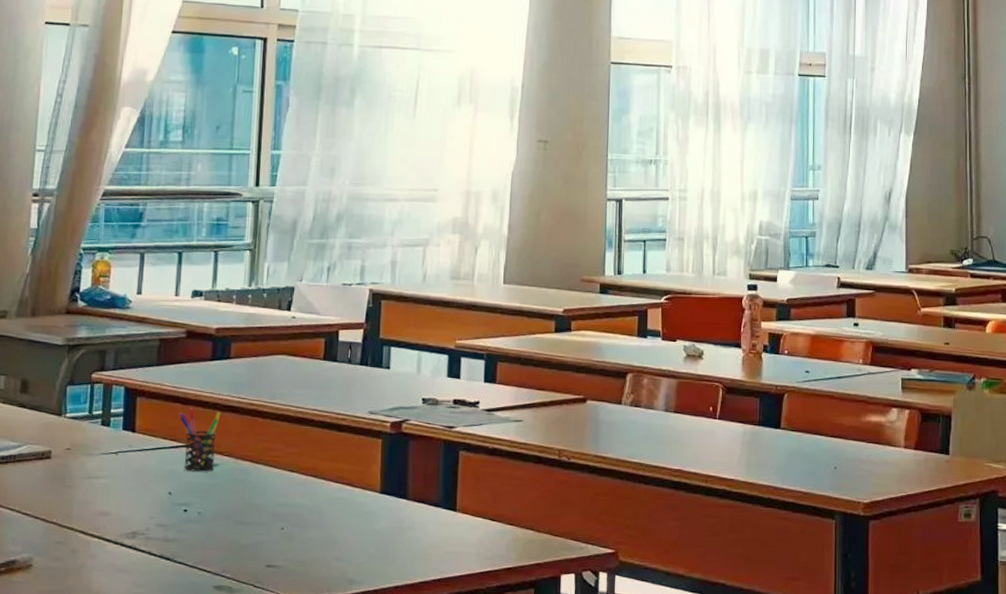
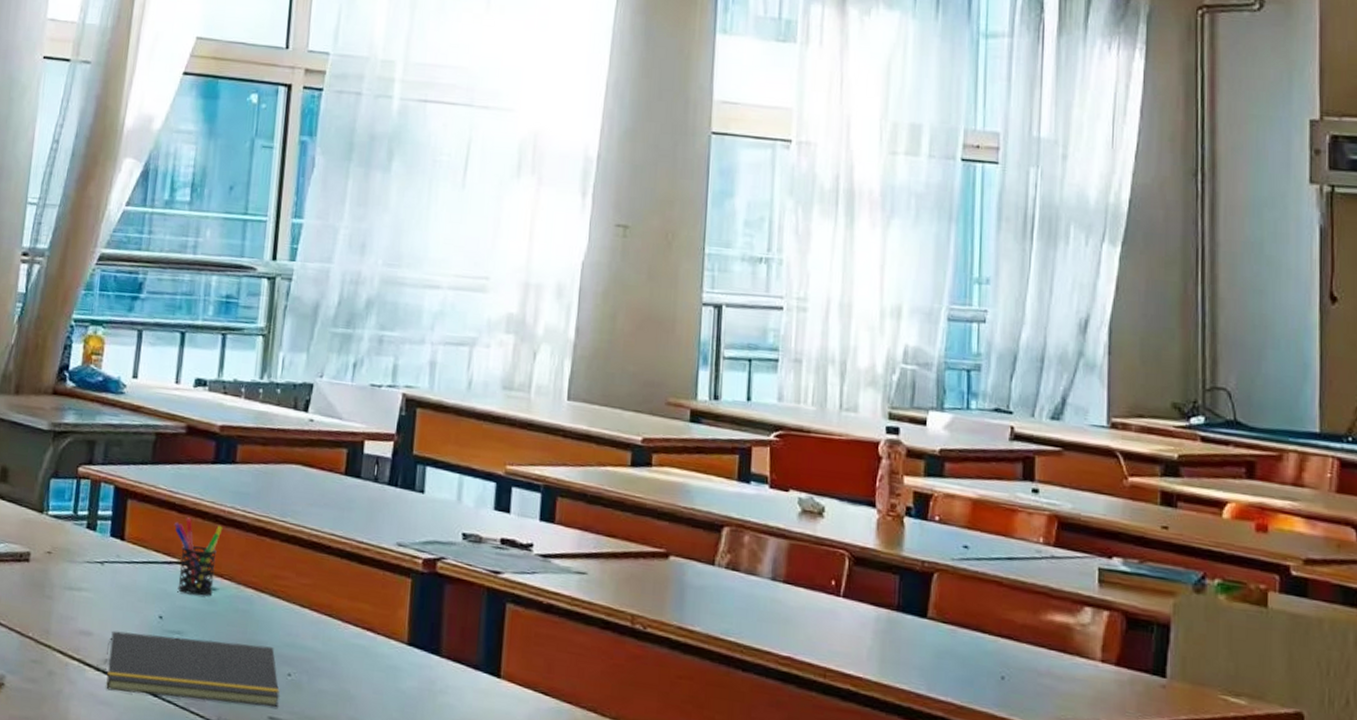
notepad: none [121,507,275,560] -> present [103,630,280,707]

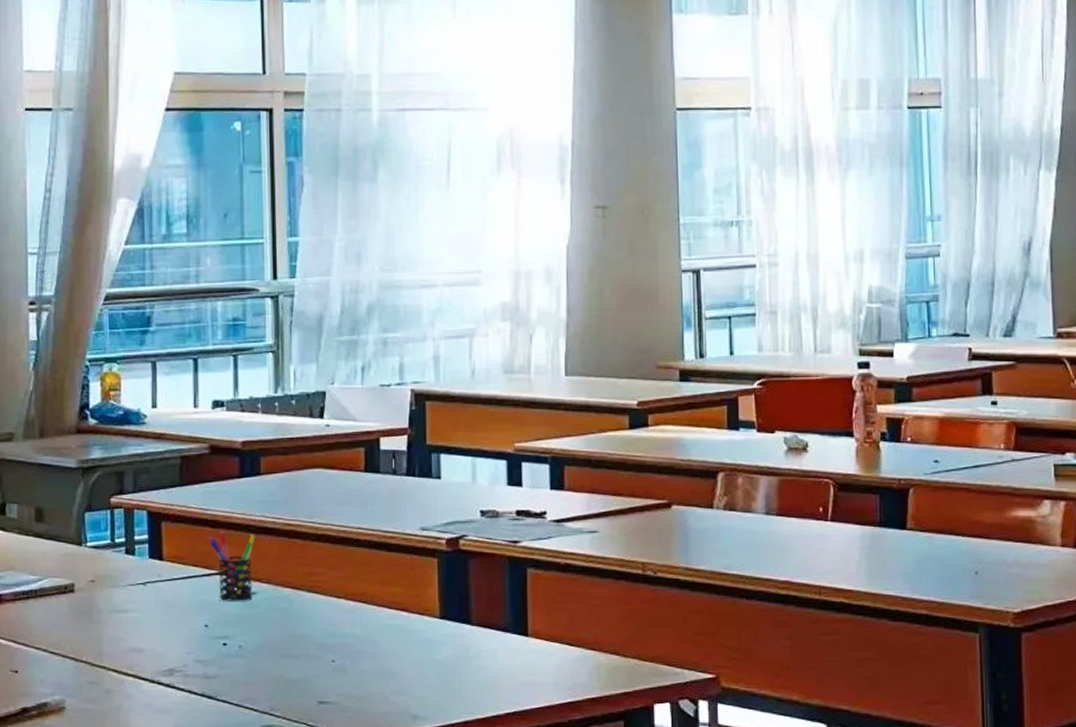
notepad: present [103,630,280,707] -> none [157,638,326,699]

